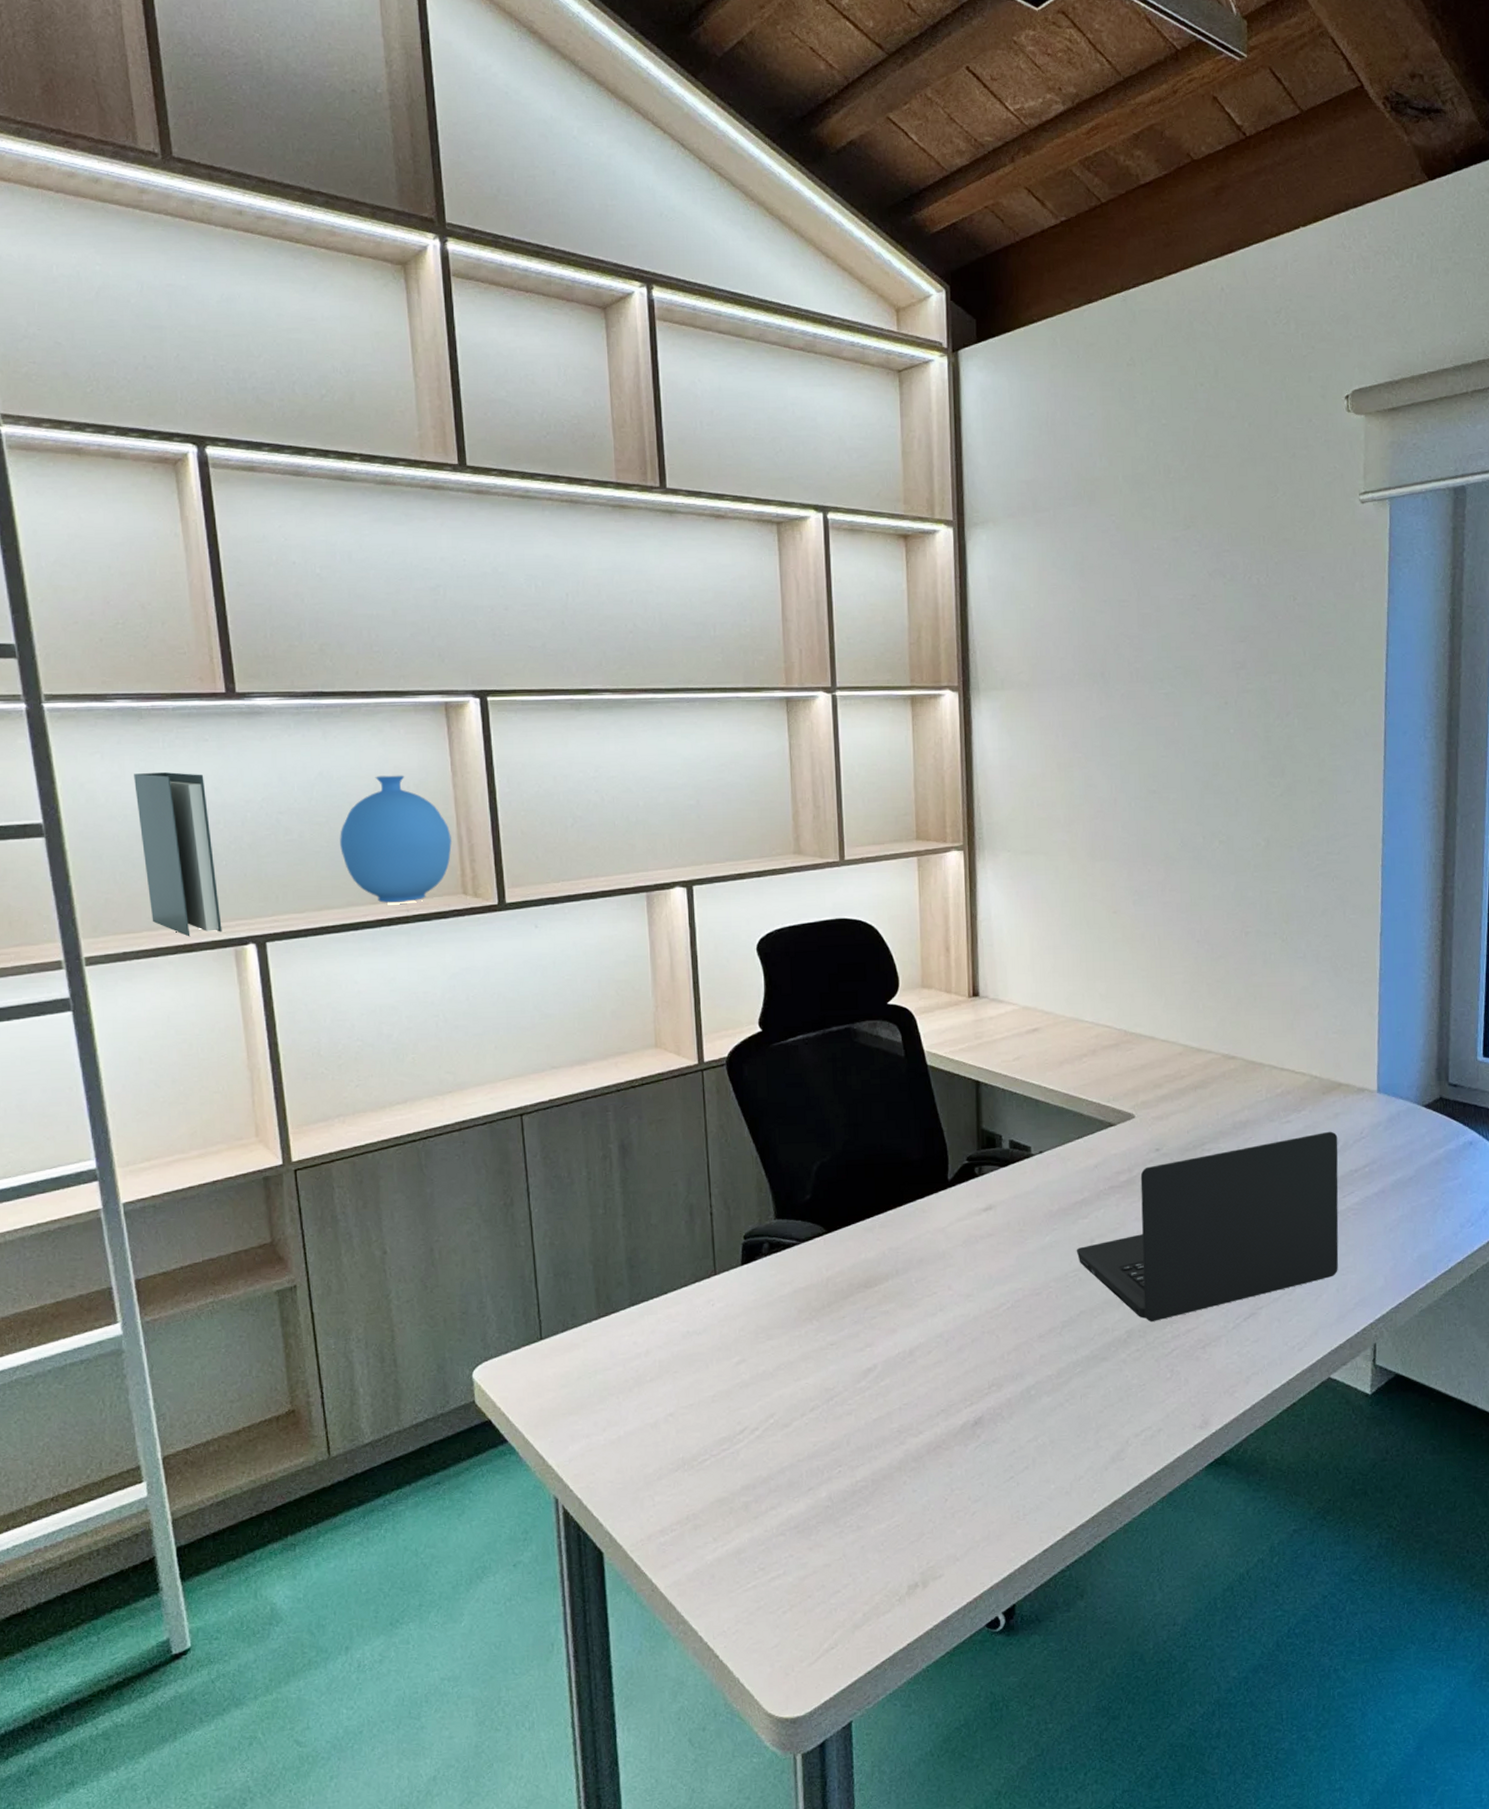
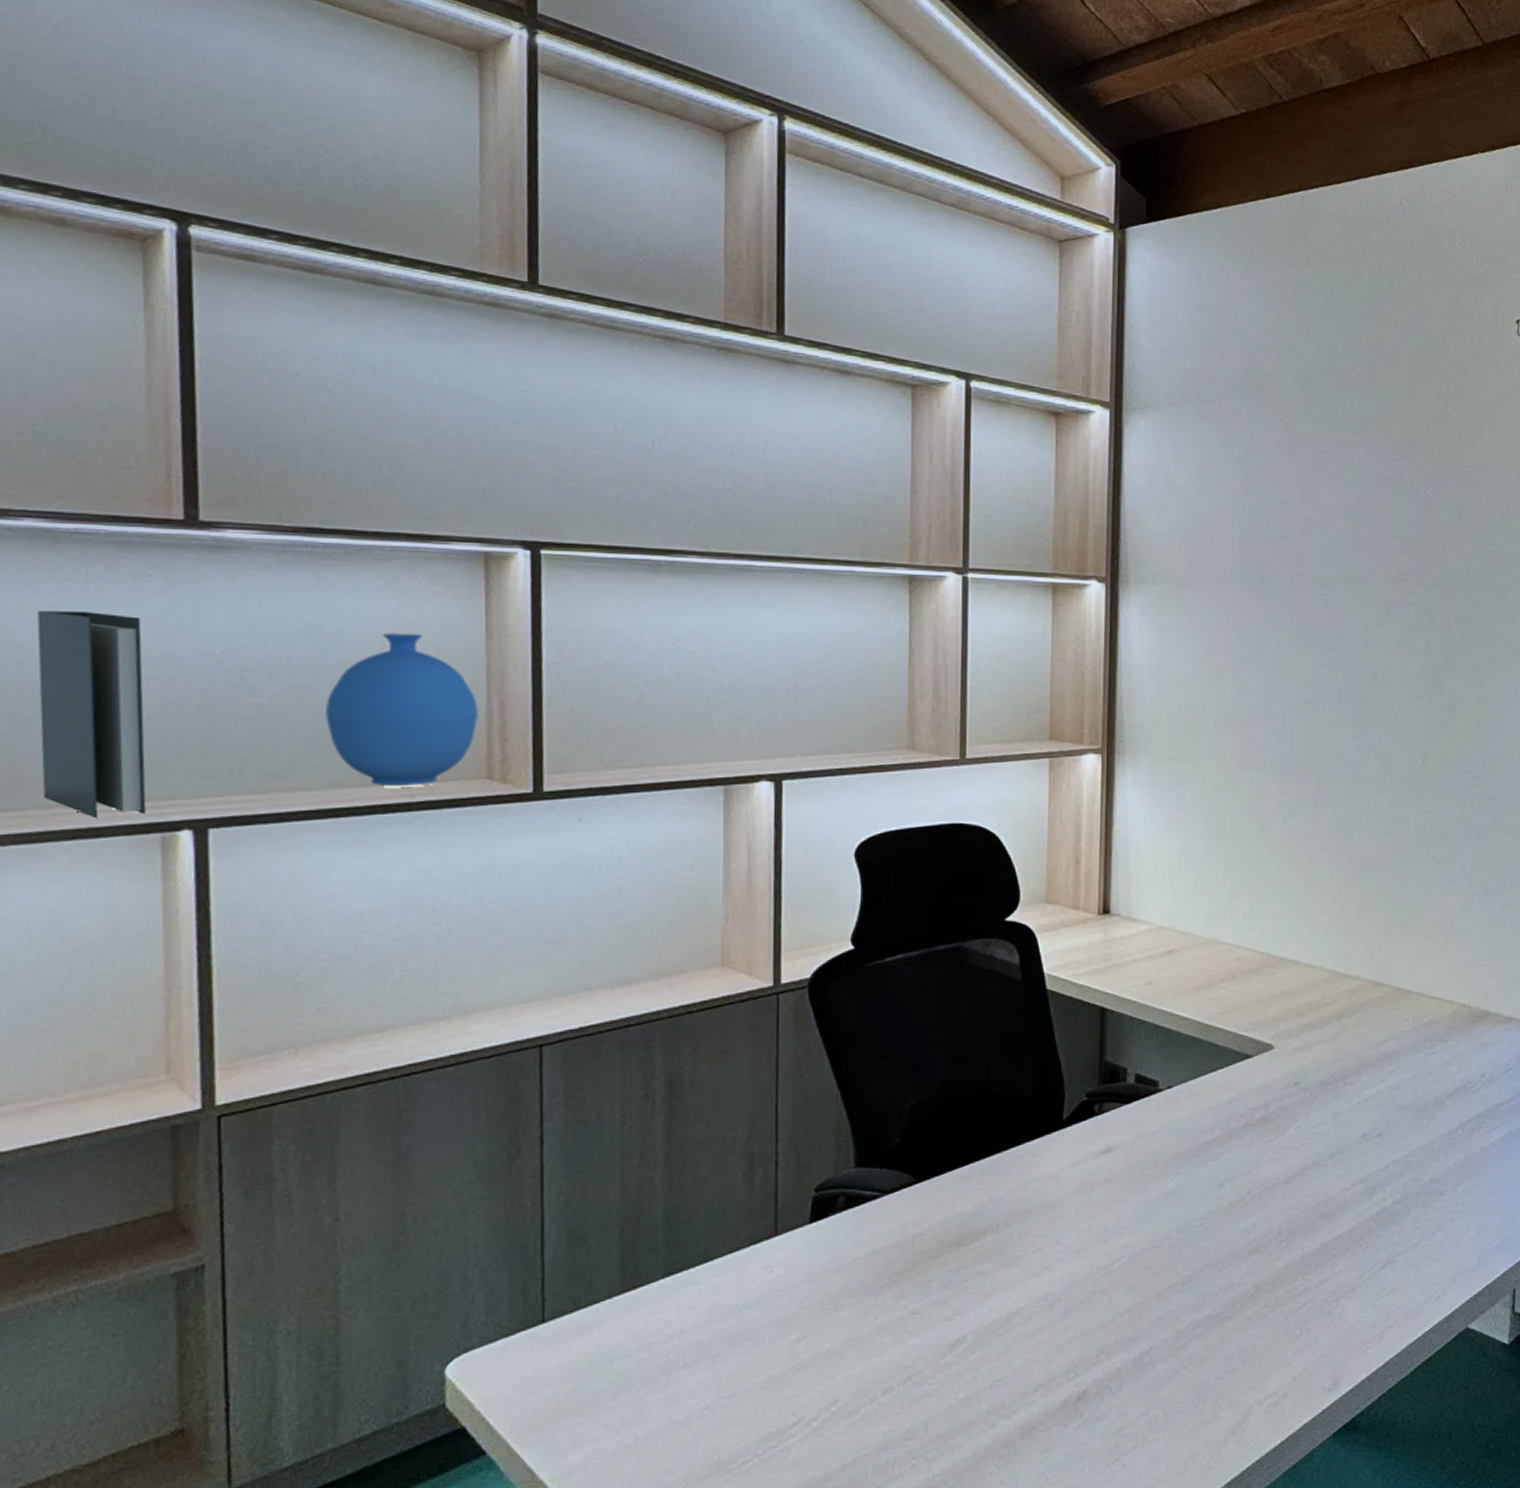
laptop: present [1076,1131,1339,1322] -> none [1203,1063,1484,1274]

